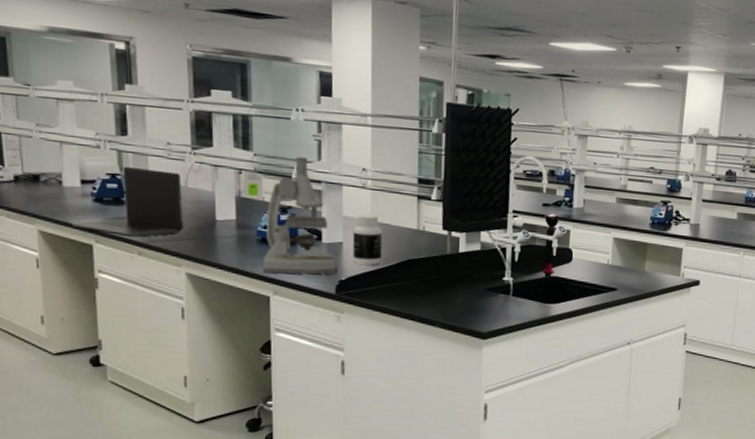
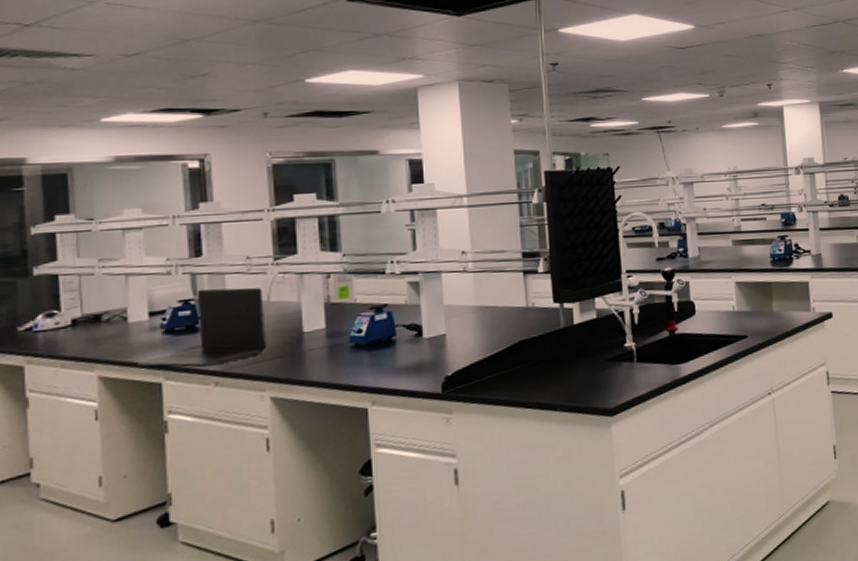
microscope: present [263,156,337,275] -> none [359,249,441,382]
medicine bottle: present [352,214,383,266] -> none [456,299,490,357]

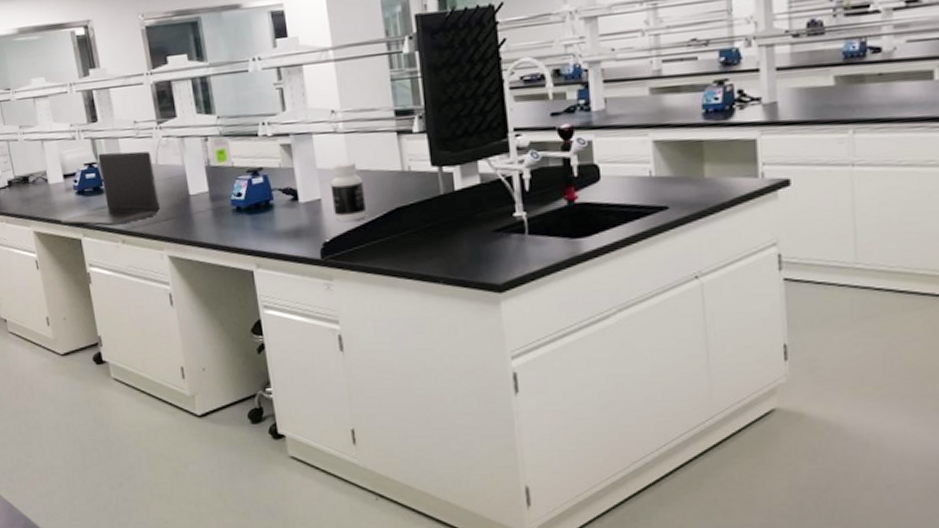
medicine bottle: none [456,299,490,357] -> present [330,162,366,223]

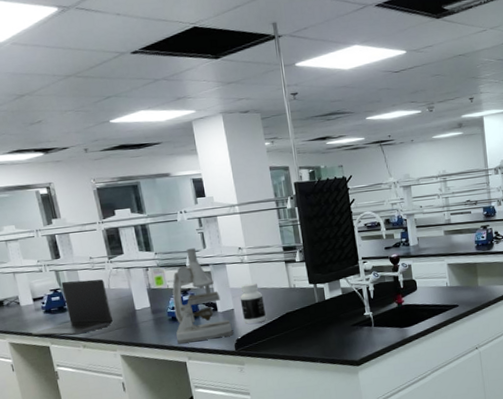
microscope: none [238,110,319,245] -> present [172,248,233,344]

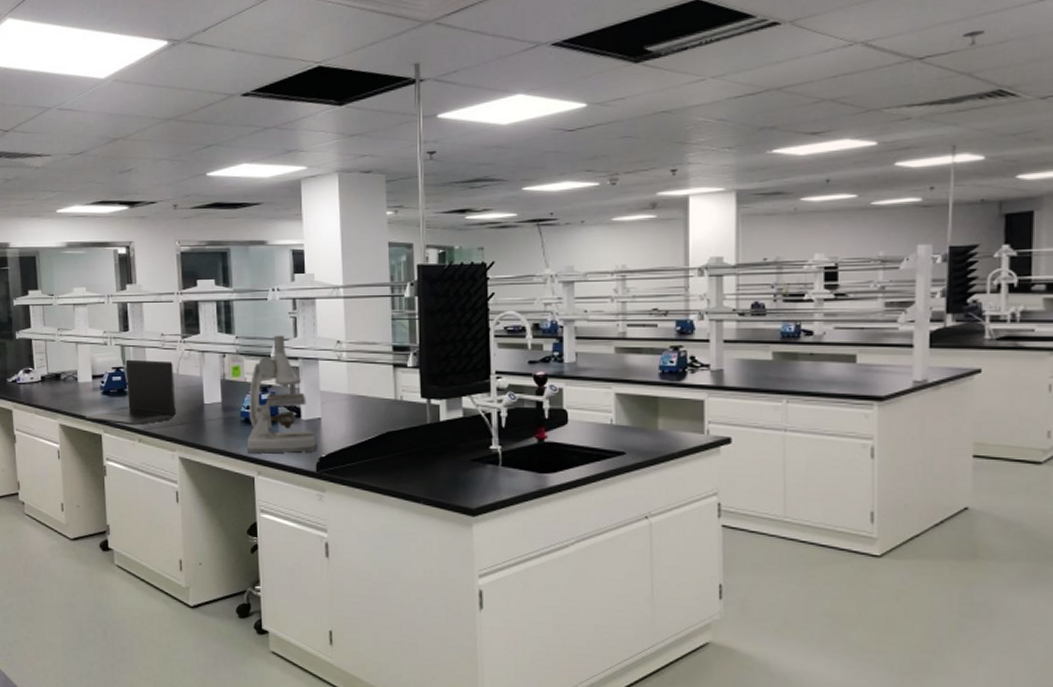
medicine bottle: present [239,283,266,325] -> none [330,388,360,441]

